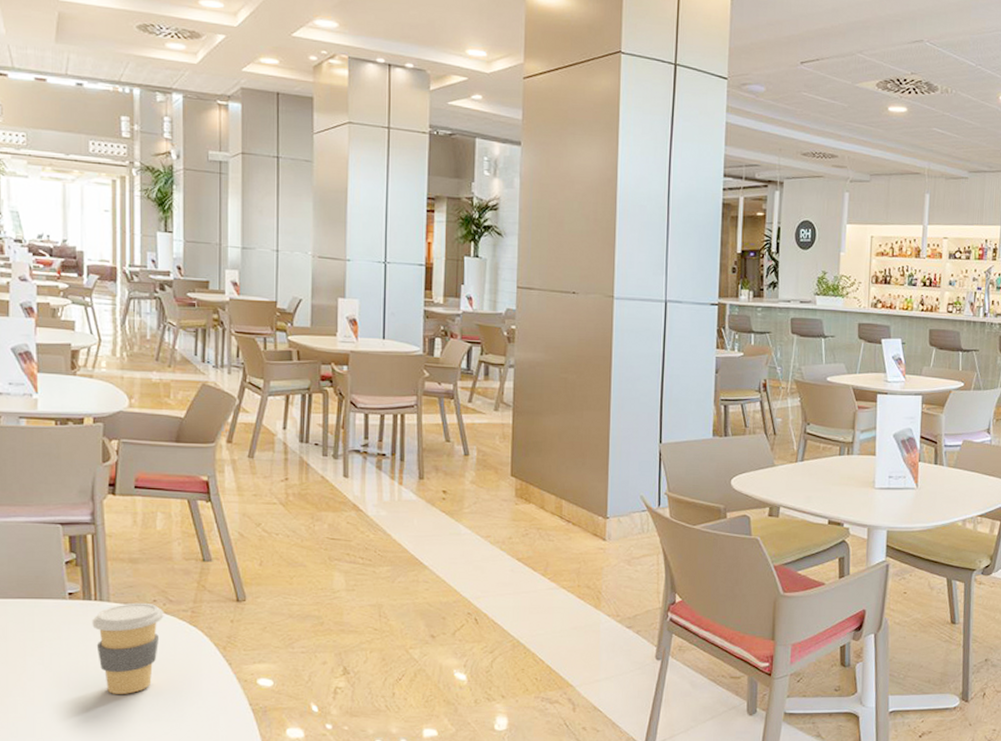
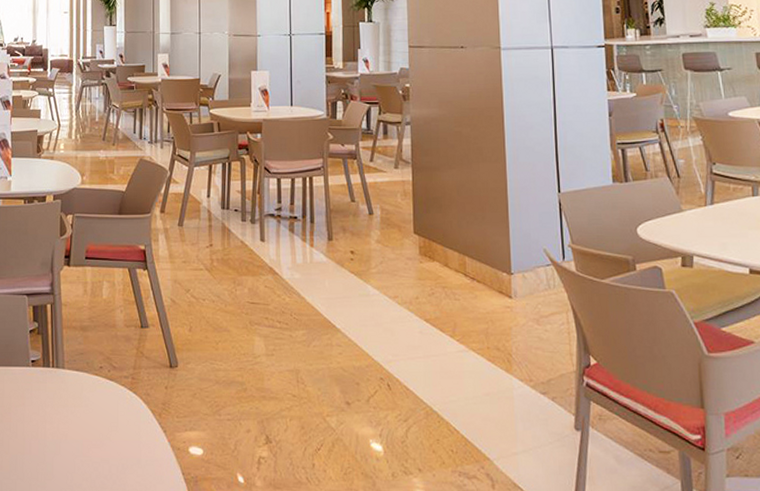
coffee cup: present [92,602,164,694] -> none [50,369,109,461]

